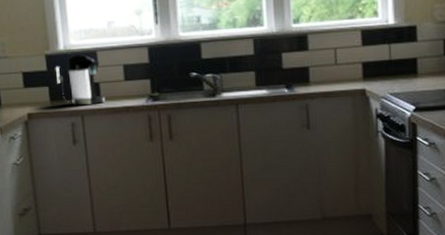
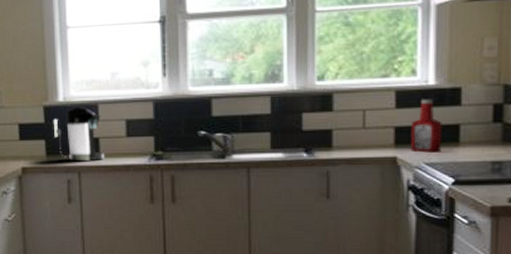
ketchup bottle: none [375,36,403,84] -> present [410,99,442,153]

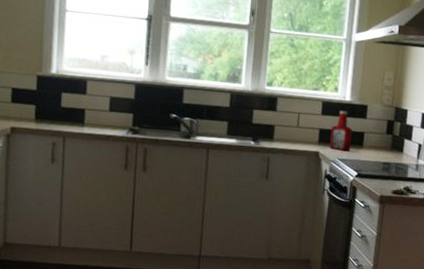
coffee maker: present [53,106,104,162] -> none [44,80,88,129]

